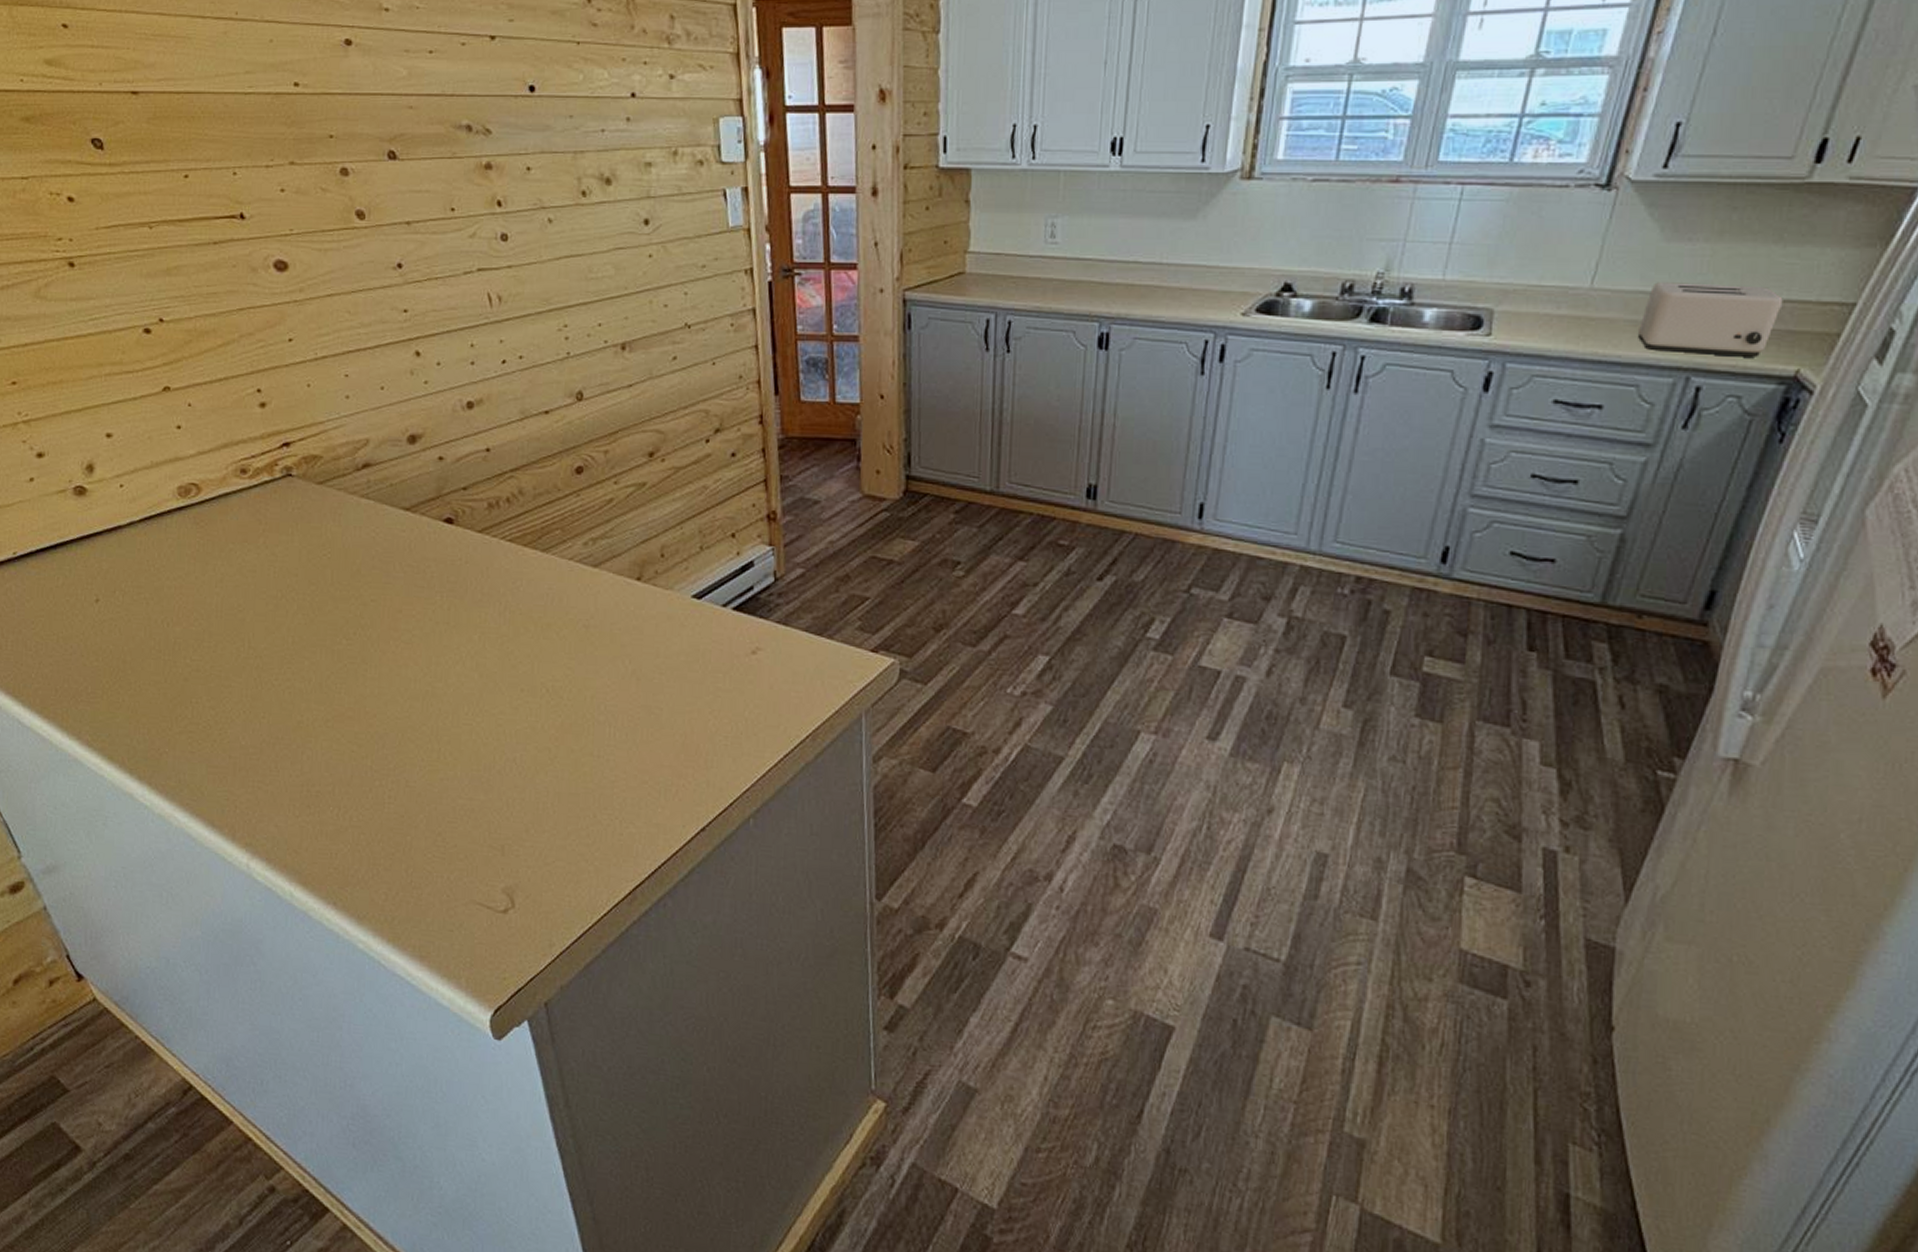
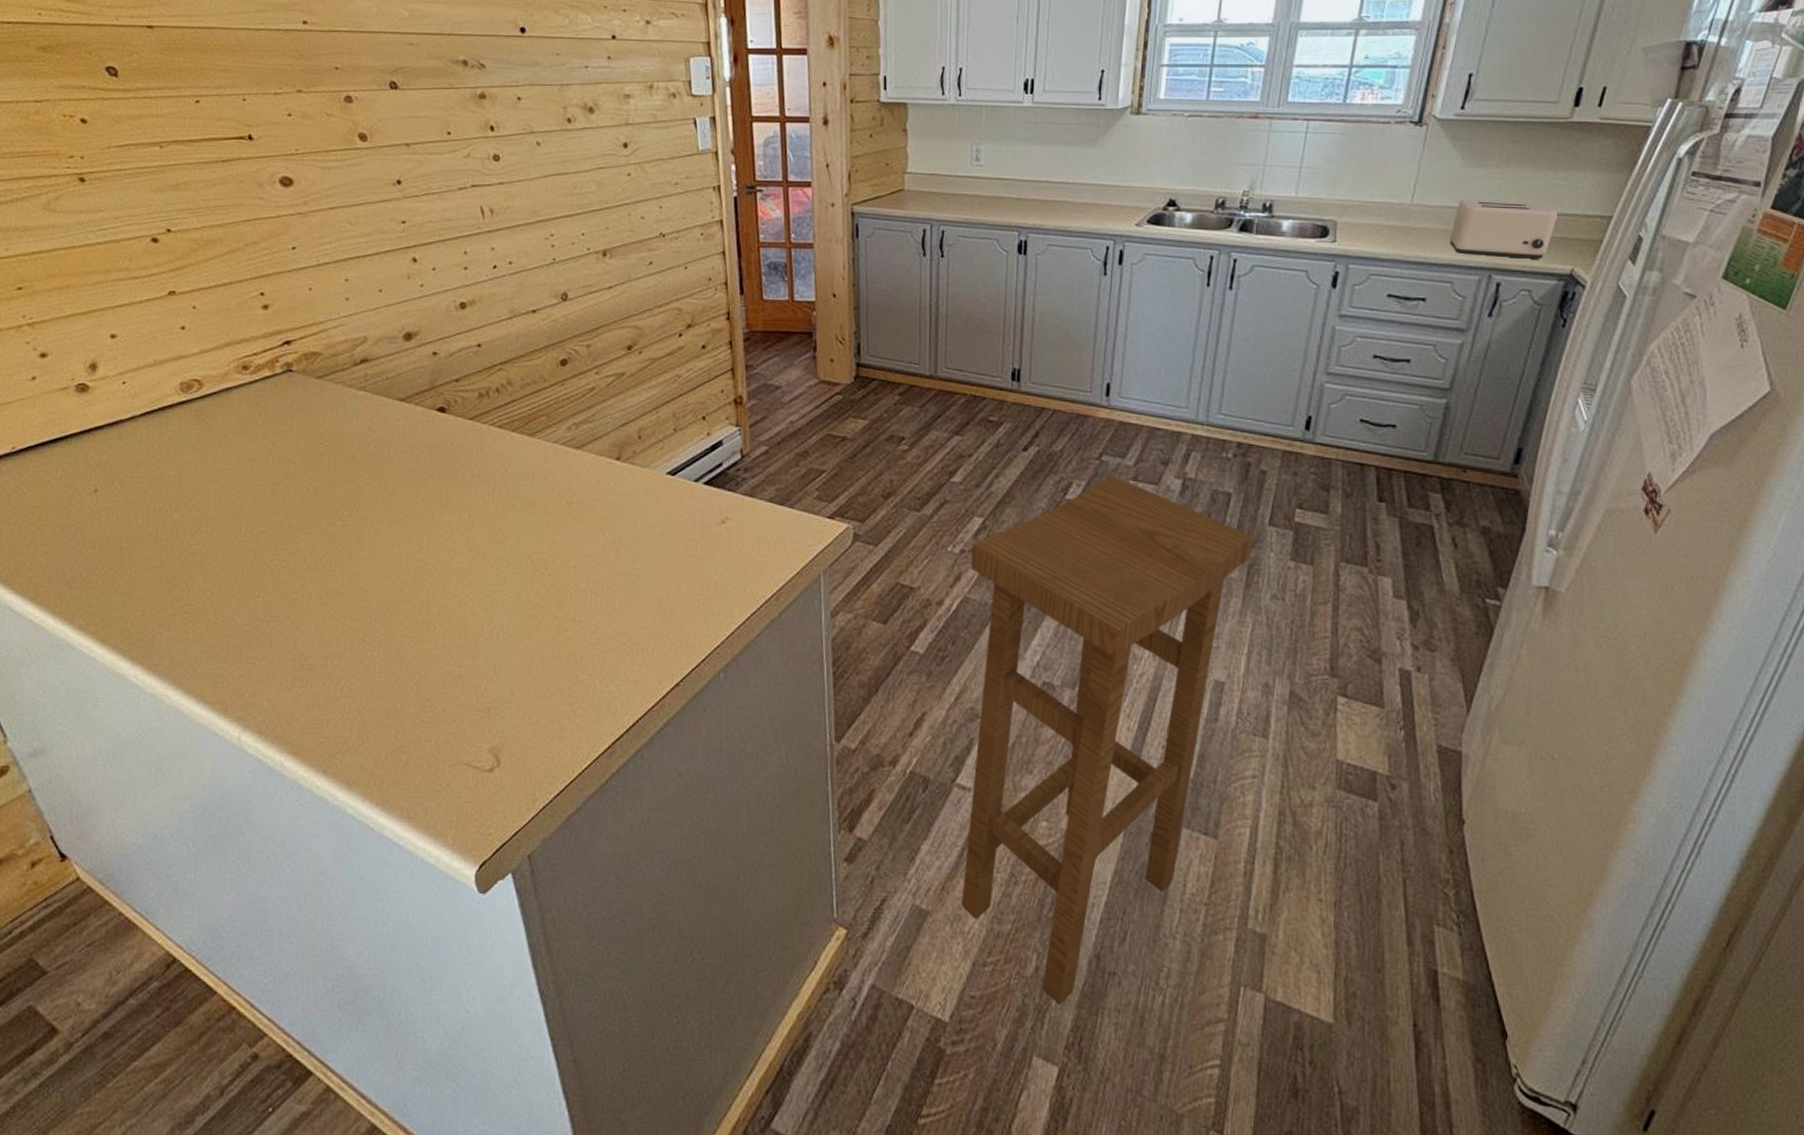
bar stool: none [1014,611,1371,1200] -> present [961,475,1253,1005]

